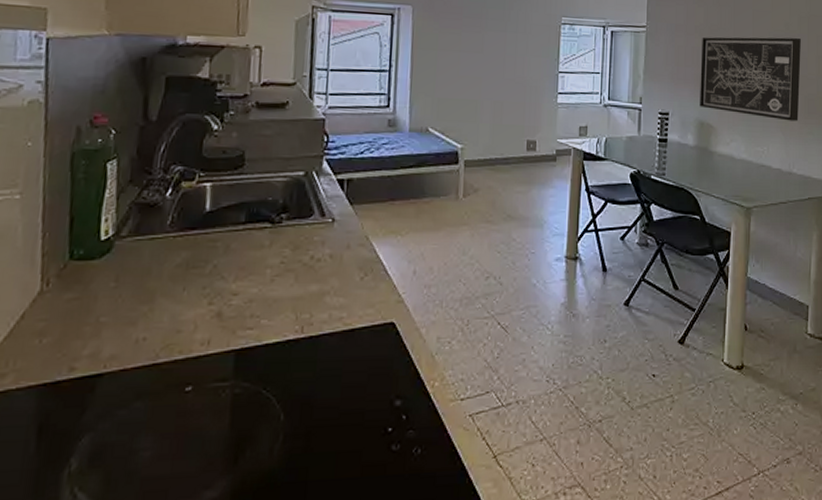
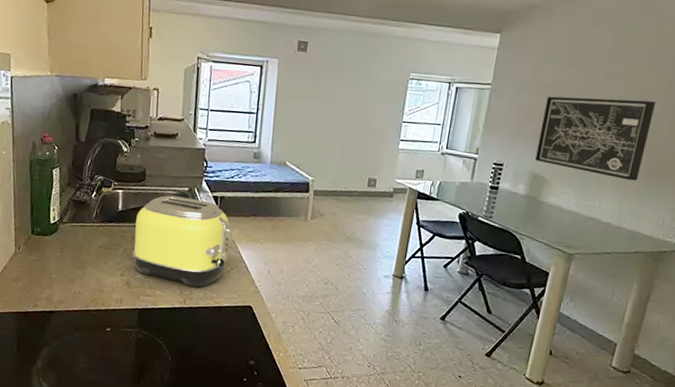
toaster: none [225,184,369,306] -> present [132,195,236,287]

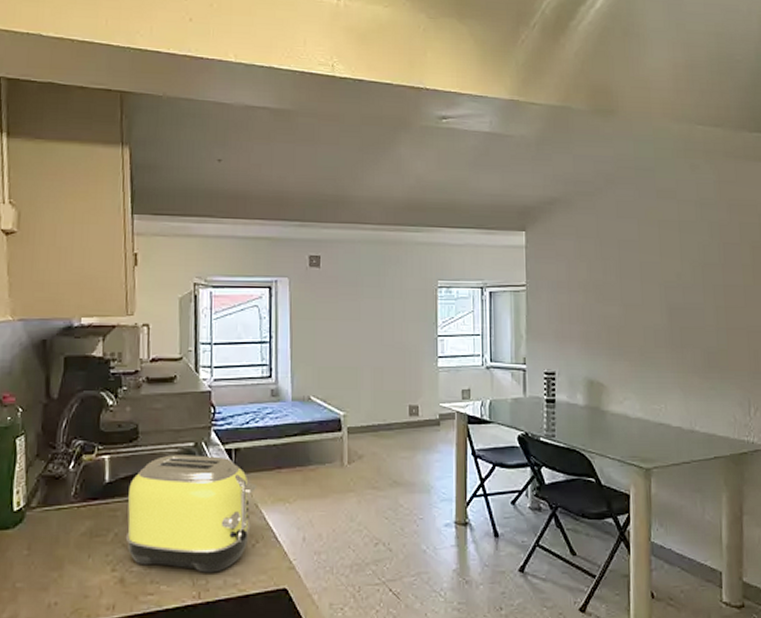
wall art: present [535,96,655,181] -> none [586,289,698,376]

